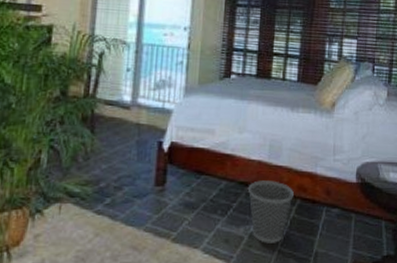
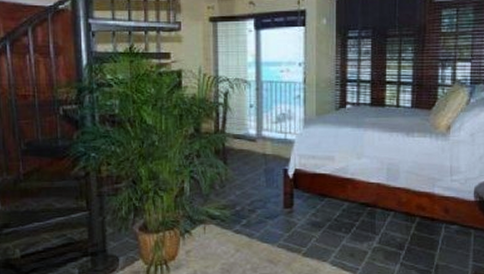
wastebasket: present [247,180,294,243] -> none [368,201,413,257]

